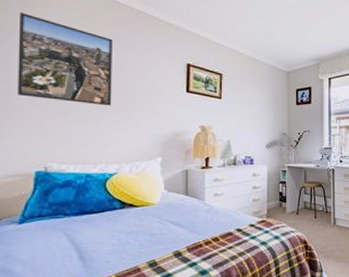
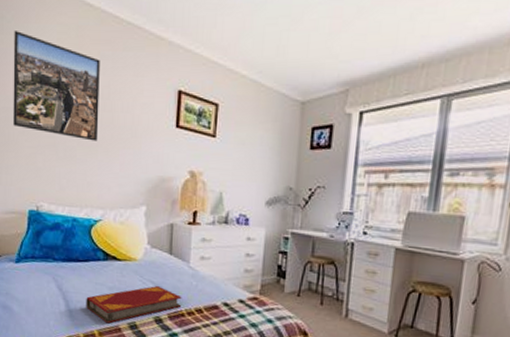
hardback book: none [102,224,199,266] -> present [86,286,182,324]

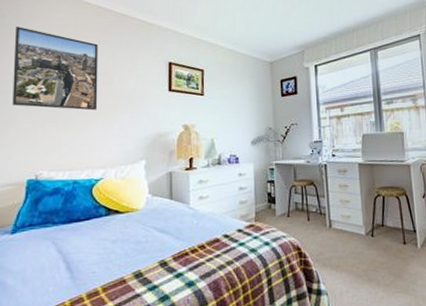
hardback book: present [86,286,182,324] -> none [88,231,185,277]

